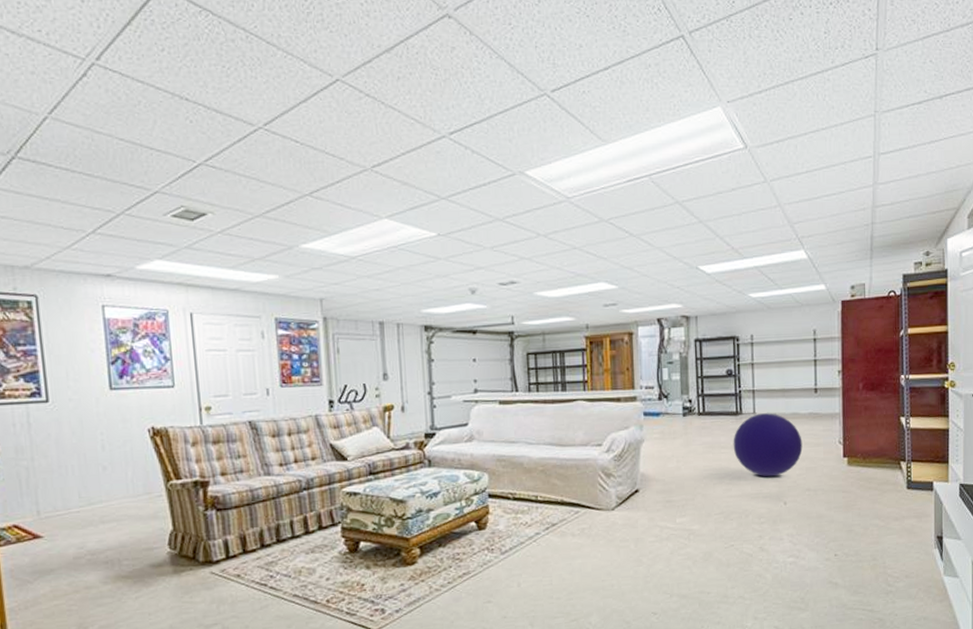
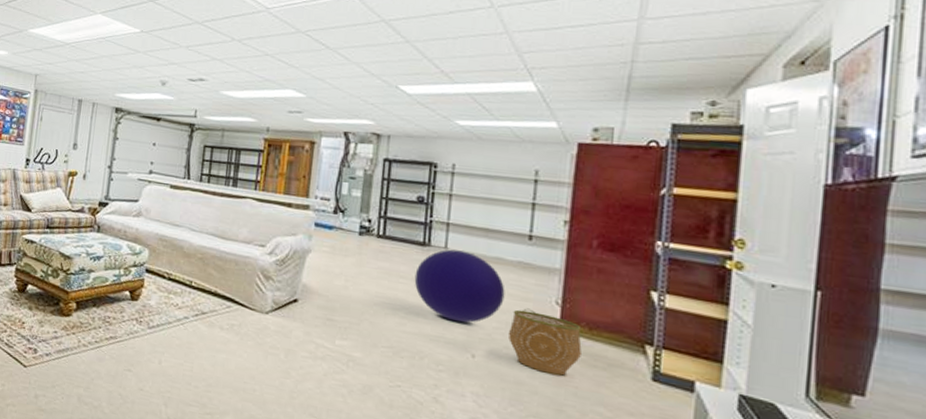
basket: none [808,452,860,504] -> present [508,308,582,376]

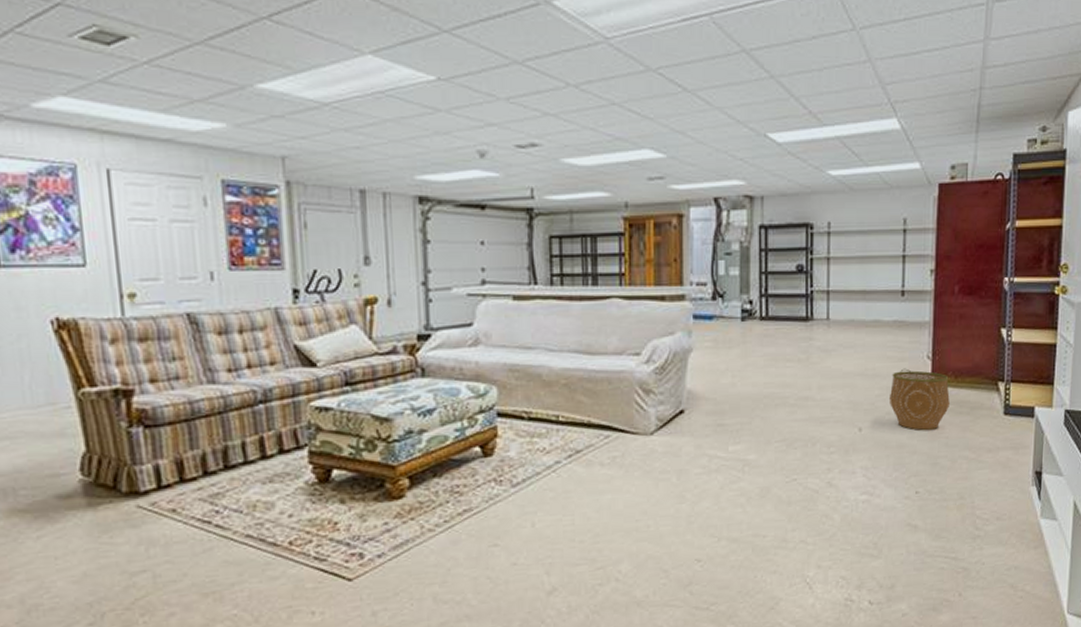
exercise ball: present [414,249,505,323] -> none [801,319,884,398]

